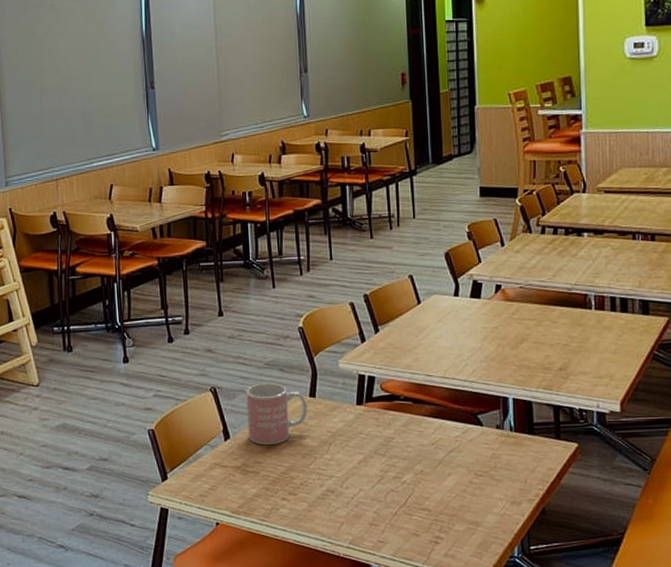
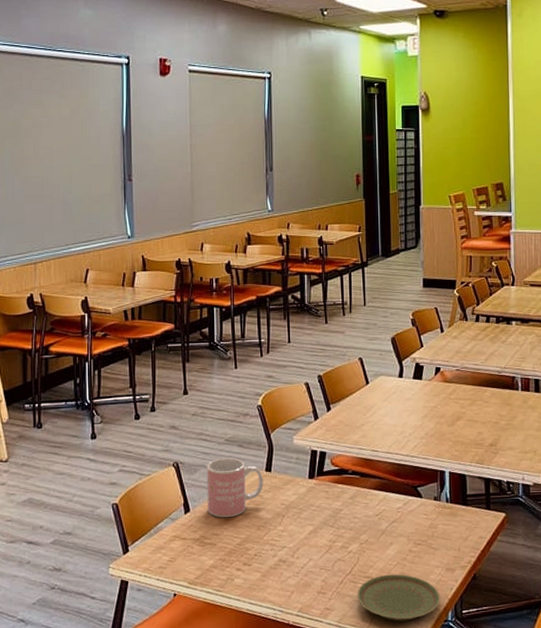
plate: none [413,506,506,556] -> present [357,574,441,621]

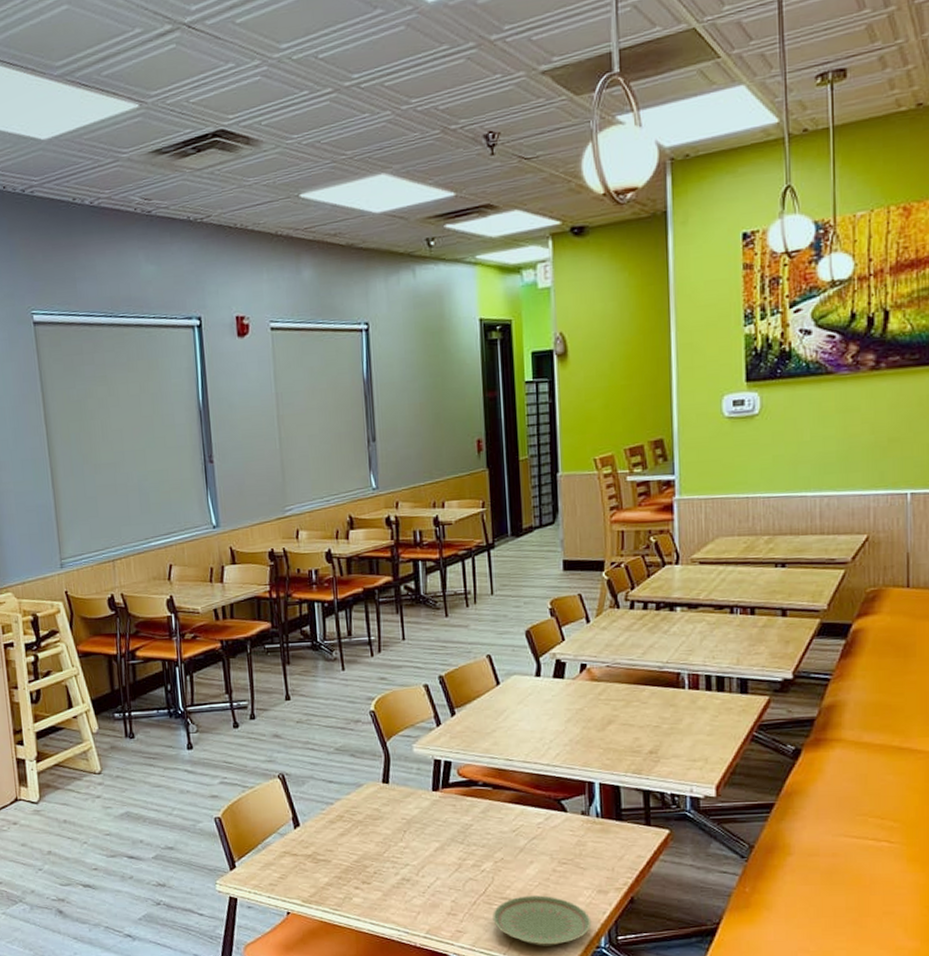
mug: present [207,457,263,518] -> none [315,768,381,833]

